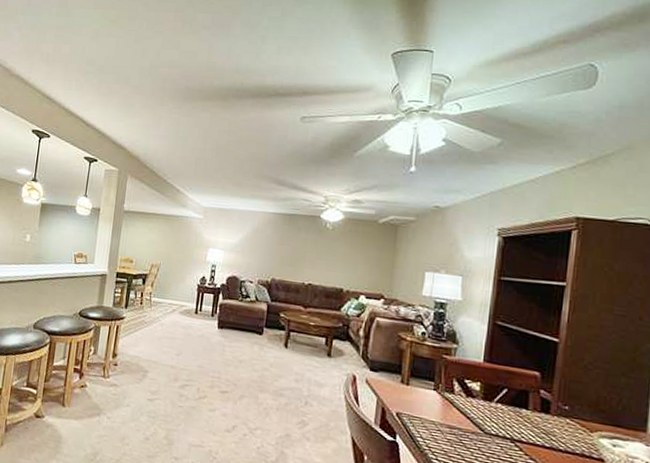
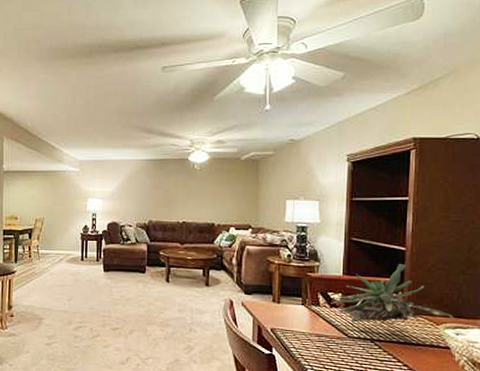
plant: none [467,357,611,427] -> present [330,264,454,326]

